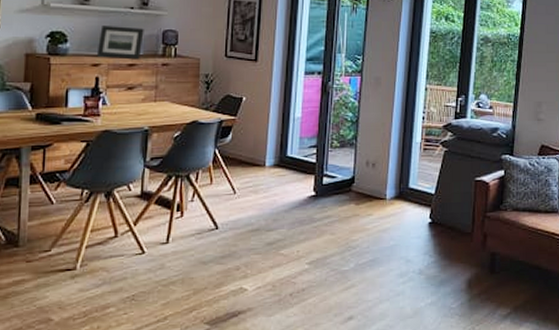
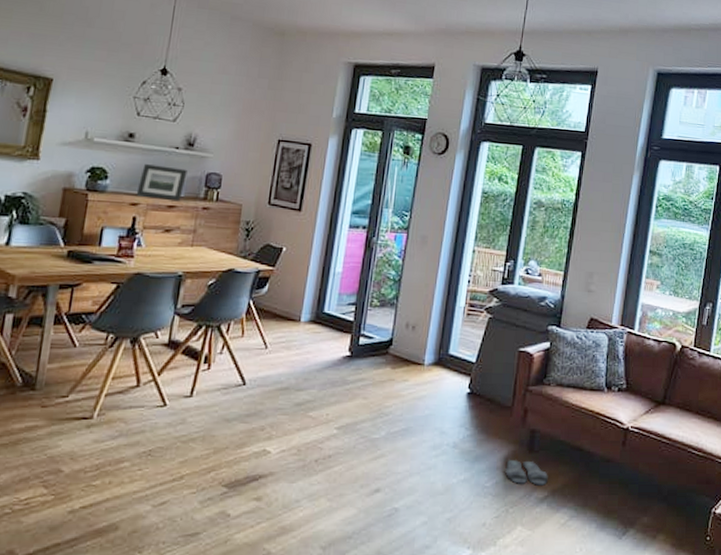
slippers: none [468,281,510,304] -> present [504,460,548,485]

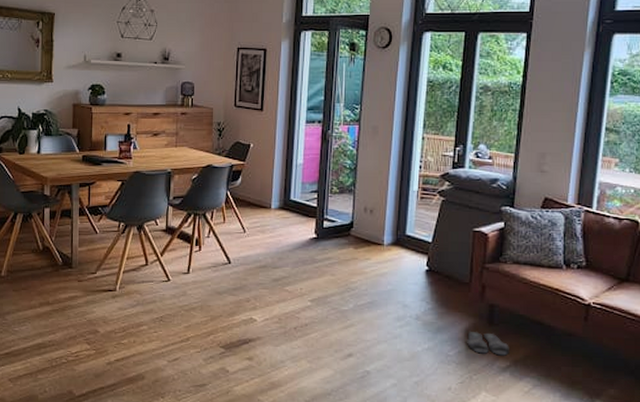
picture frame: present [136,164,188,202] -> none [128,79,166,109]

